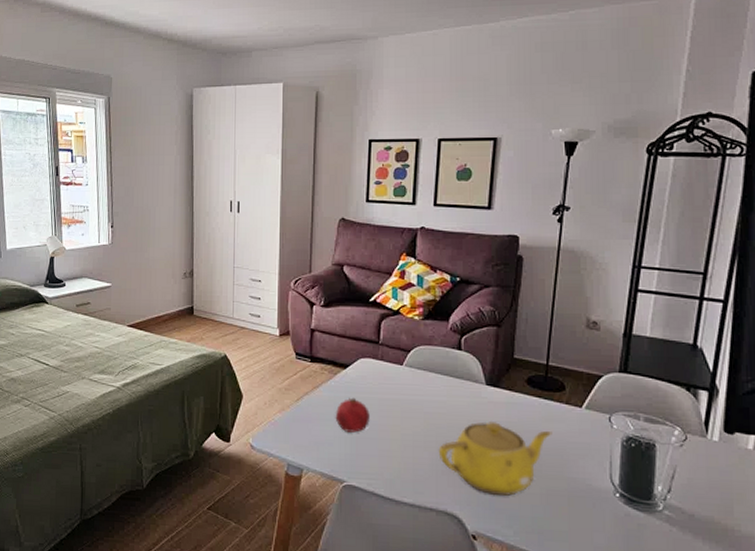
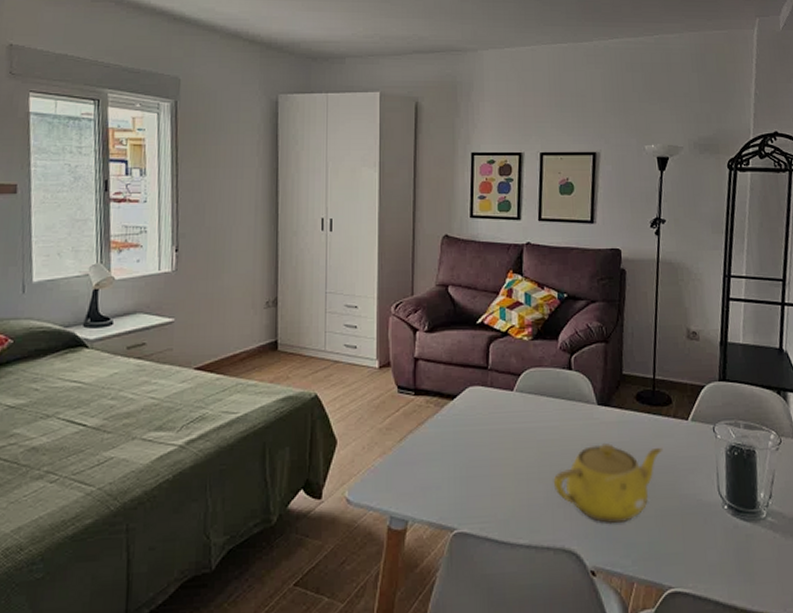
fruit: present [335,397,370,433] -> none [442,431,480,472]

